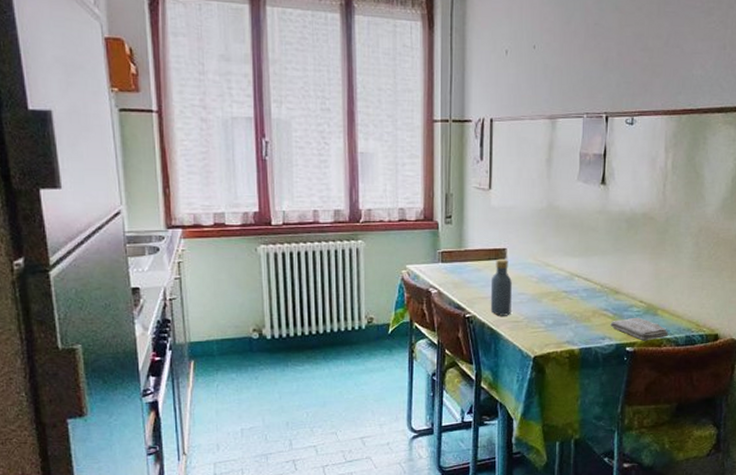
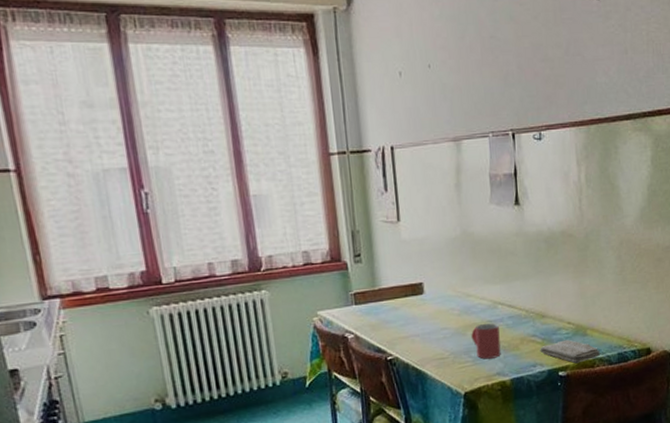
vodka: present [490,258,512,316] -> none [410,293,436,355]
mug: none [546,293,573,327] -> present [471,323,501,360]

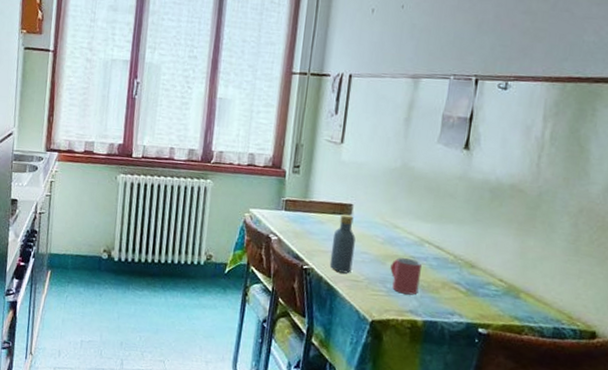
vodka: none [410,293,436,355] -> present [329,214,356,274]
washcloth: present [540,339,601,364] -> none [461,296,533,325]

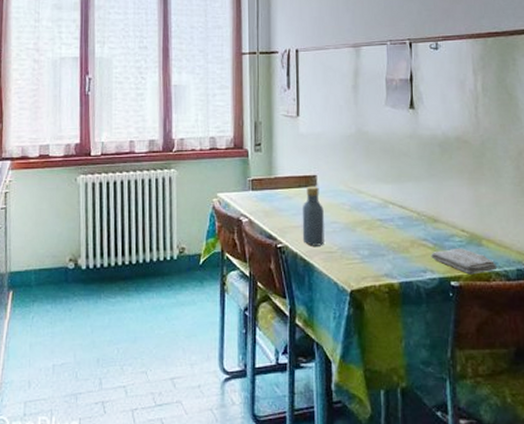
mug: present [390,257,422,295] -> none [360,221,390,258]
washcloth: none [461,296,533,325] -> present [431,248,498,275]

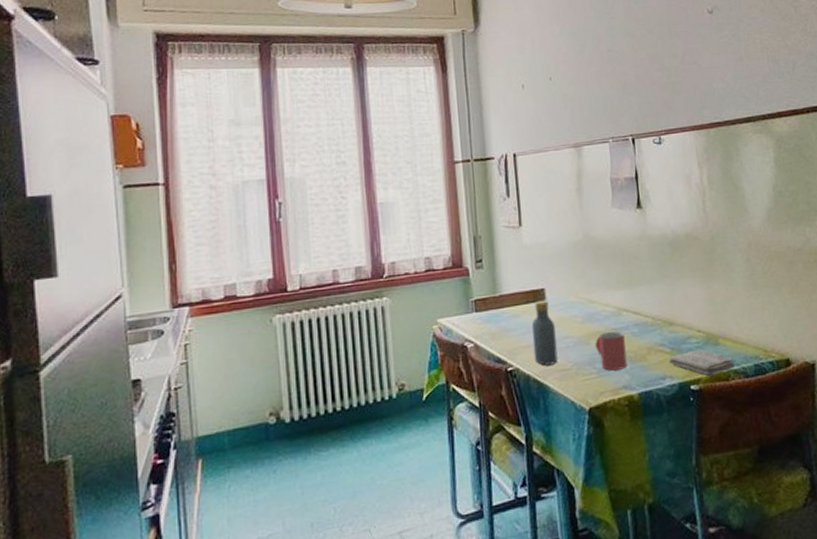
mug: none [360,221,390,258] -> present [595,331,627,371]

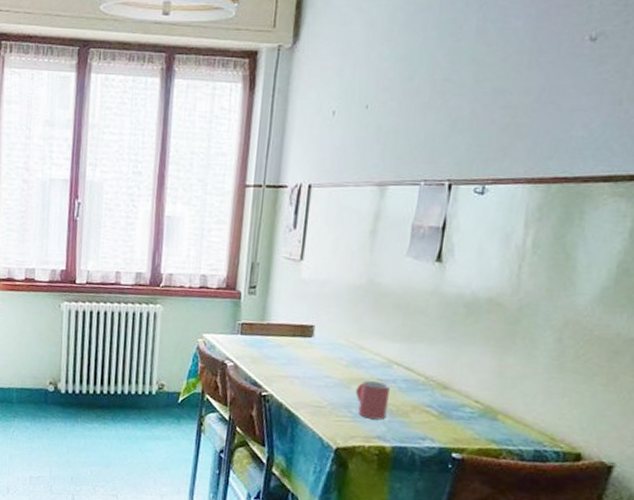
vodka: present [531,300,558,366] -> none [290,336,318,400]
washcloth: present [669,349,736,376] -> none [433,419,511,449]

